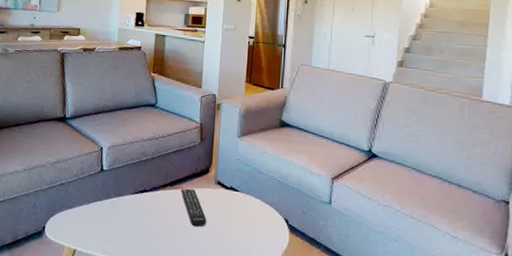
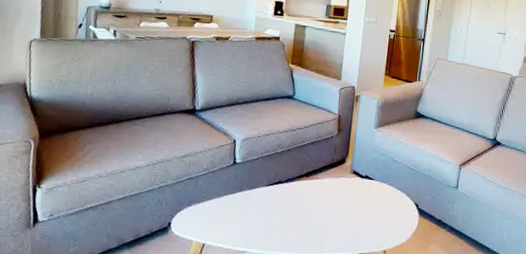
remote control: present [181,188,207,227] -> none [316,178,342,215]

